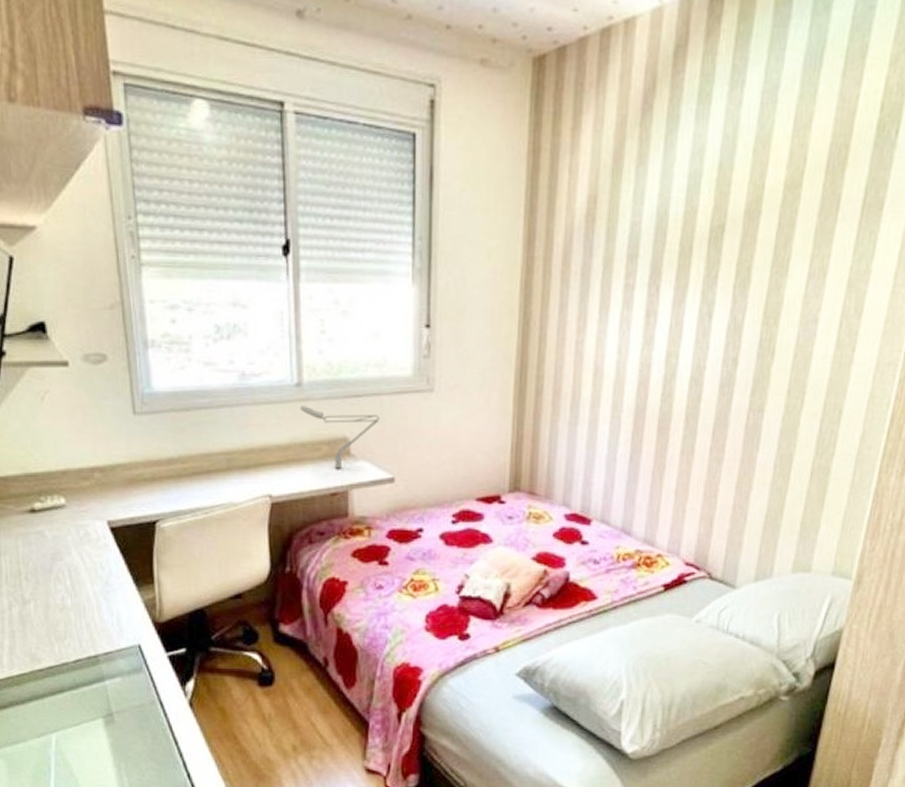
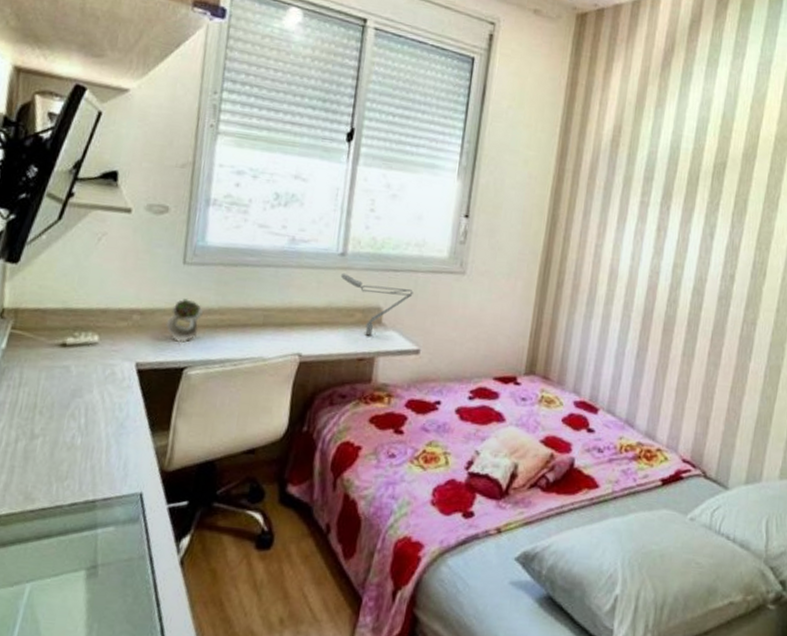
succulent plant: none [128,451,165,496] -> present [165,298,204,343]

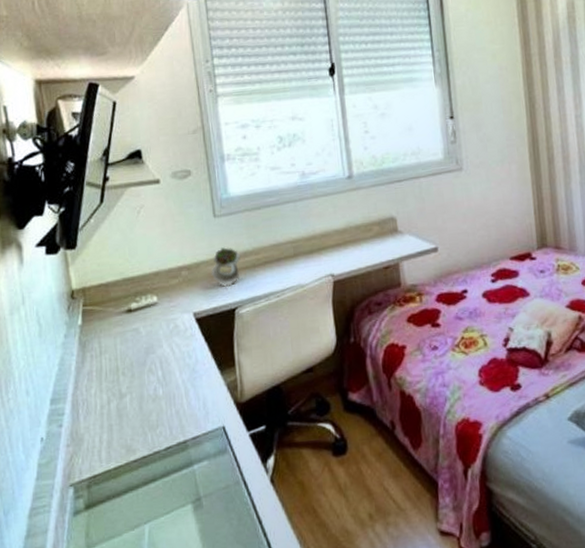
desk lamp: present [340,272,413,336] -> none [352,193,420,245]

